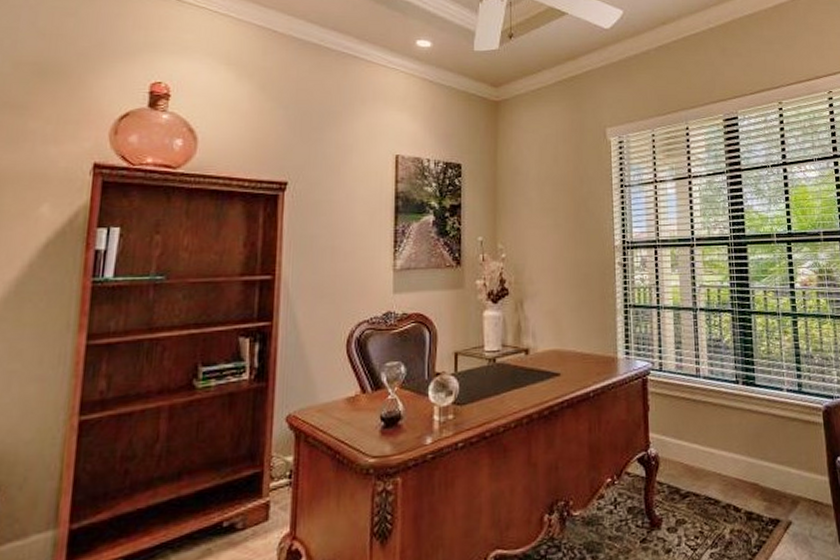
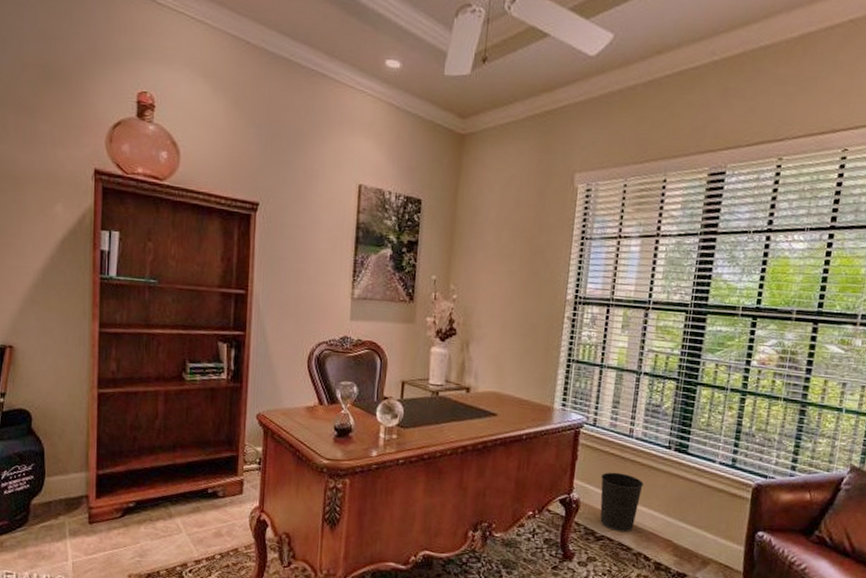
wastebasket: none [676,417,719,485] -> present [600,472,644,533]

